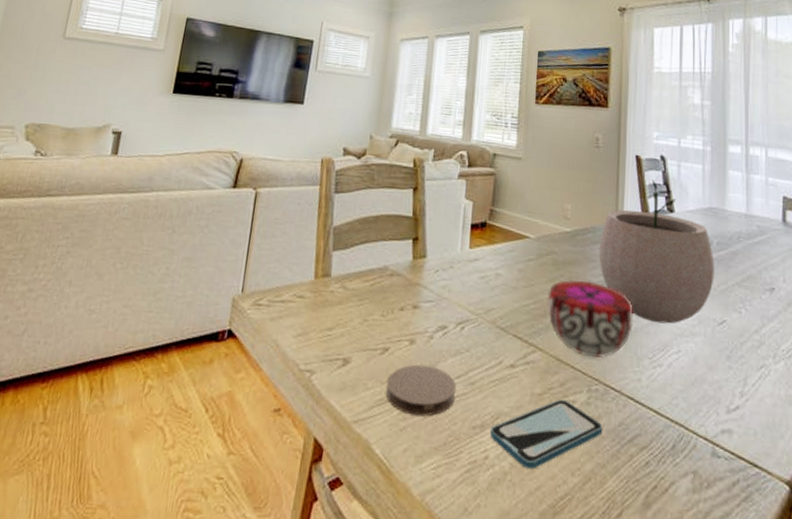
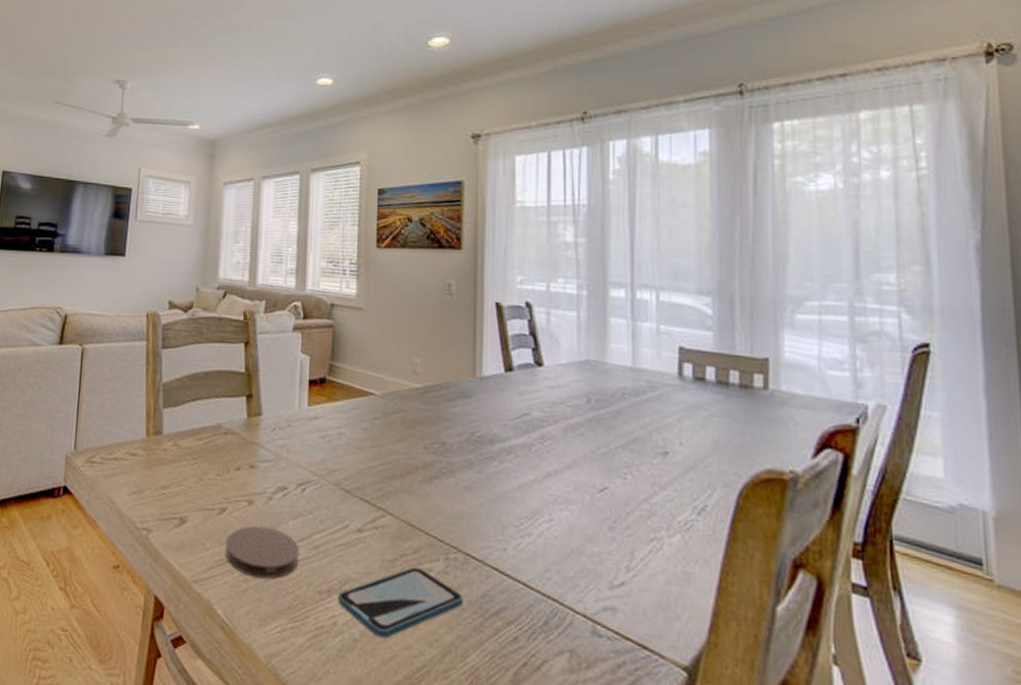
decorative bowl: present [547,279,633,358] -> none [396,439,496,525]
plant pot: present [599,179,714,324] -> none [454,329,593,490]

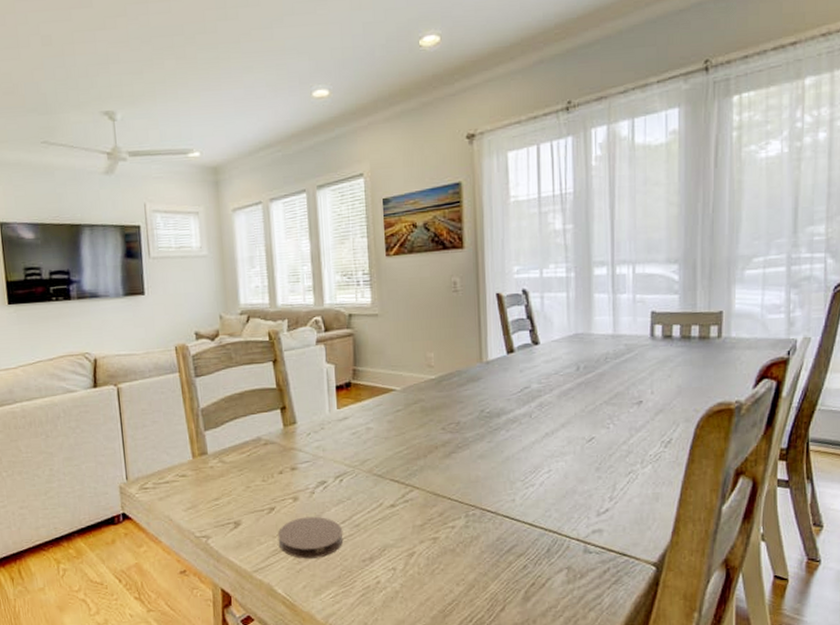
smartphone: present [338,566,464,638] -> none [379,526,482,586]

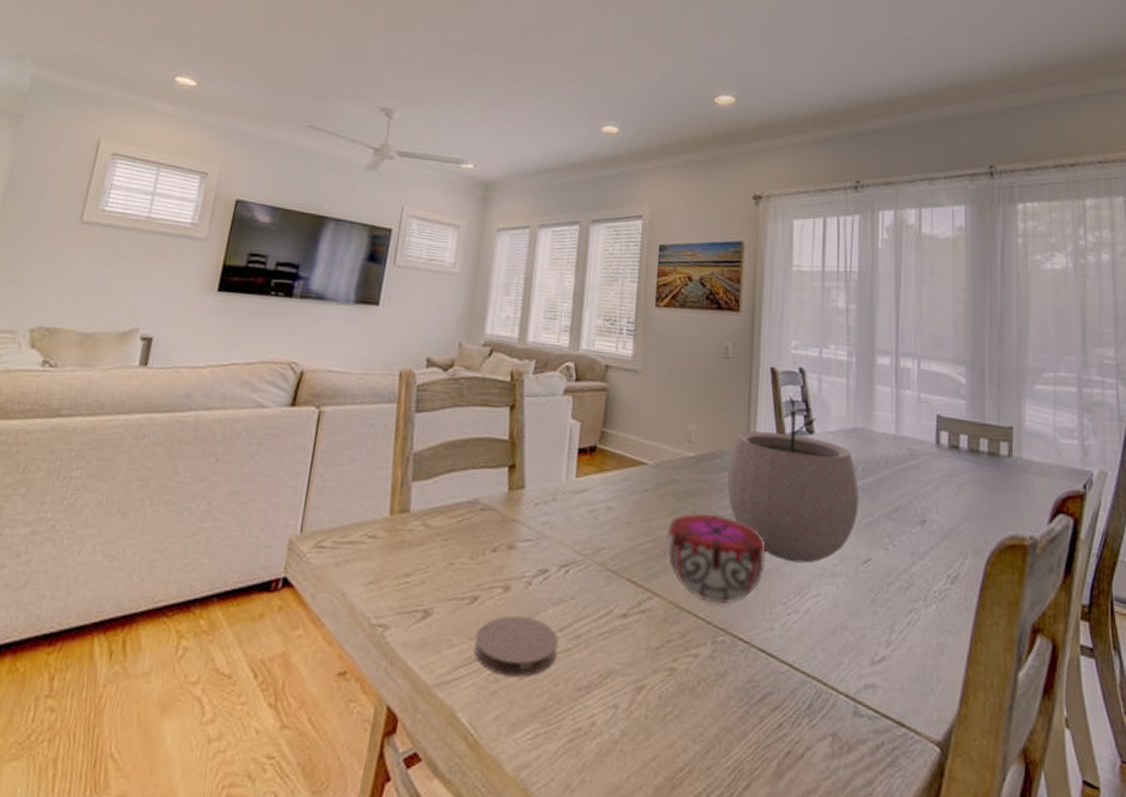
decorative bowl: none [419,422,504,488] -> present [666,512,766,605]
plant pot: none [466,315,582,449] -> present [727,395,859,563]

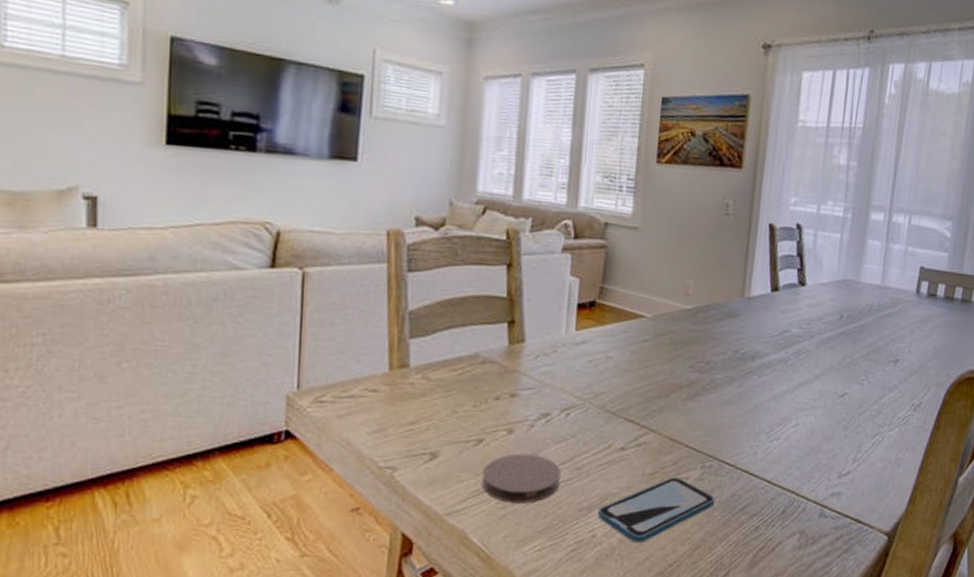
smartphone: none [598,653,730,736] -> present [598,477,715,542]
decorative bowl: present [666,512,766,605] -> none [662,359,754,436]
plant pot: present [727,395,859,563] -> none [721,250,843,399]

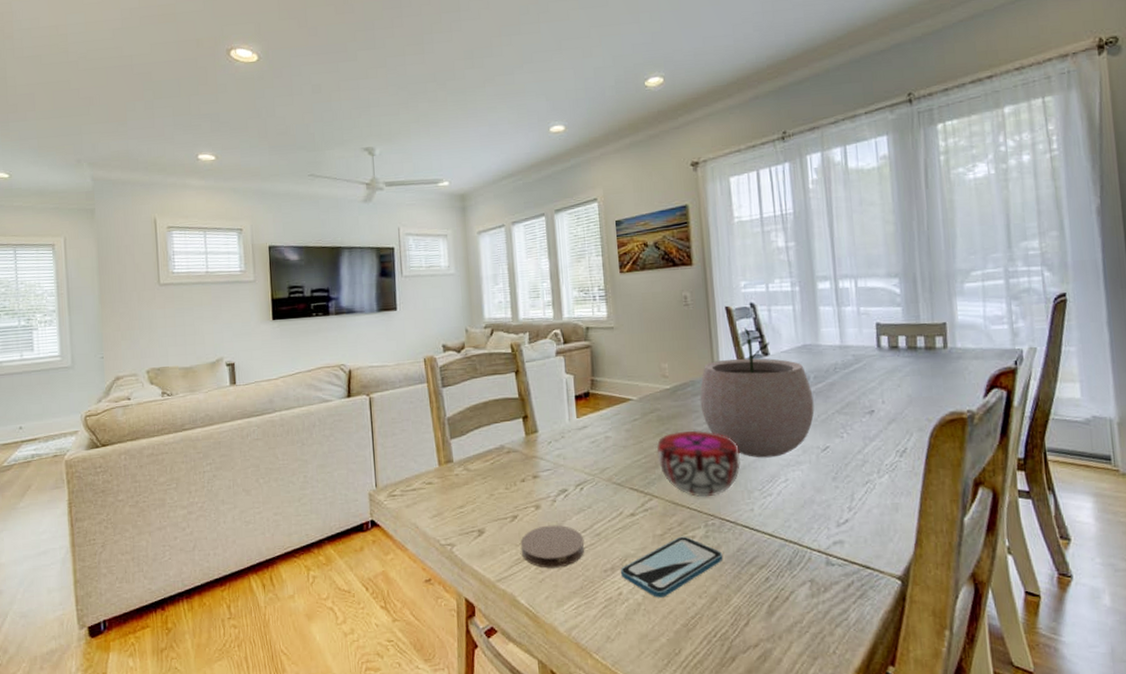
decorative bowl: none [662,359,754,436] -> present [656,431,741,497]
plant pot: none [721,250,843,399] -> present [700,327,815,458]

